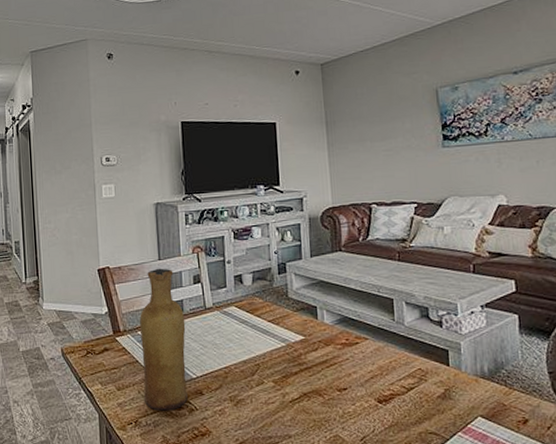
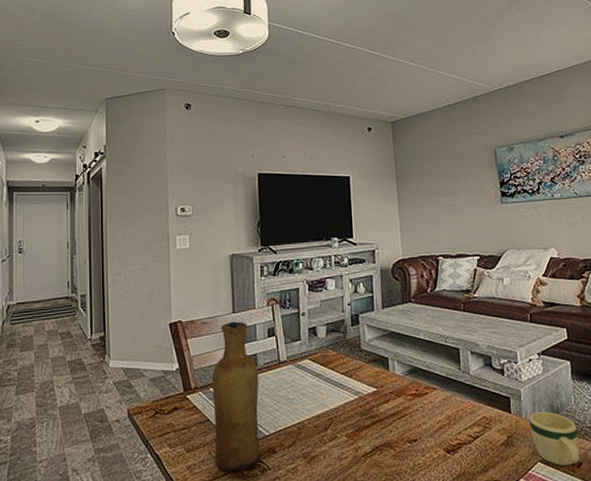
mug: none [469,366,526,421] -> present [529,411,580,466]

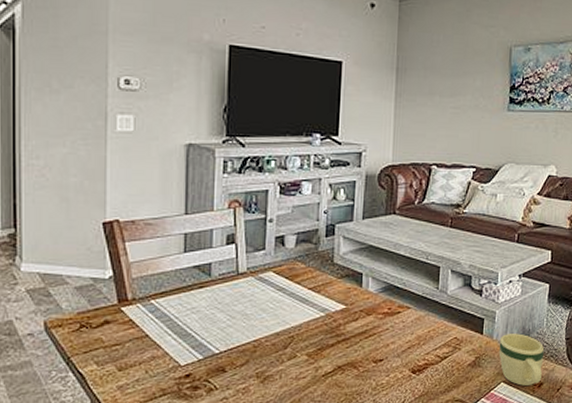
vase: present [212,321,260,473] -> none [153,224,212,393]

